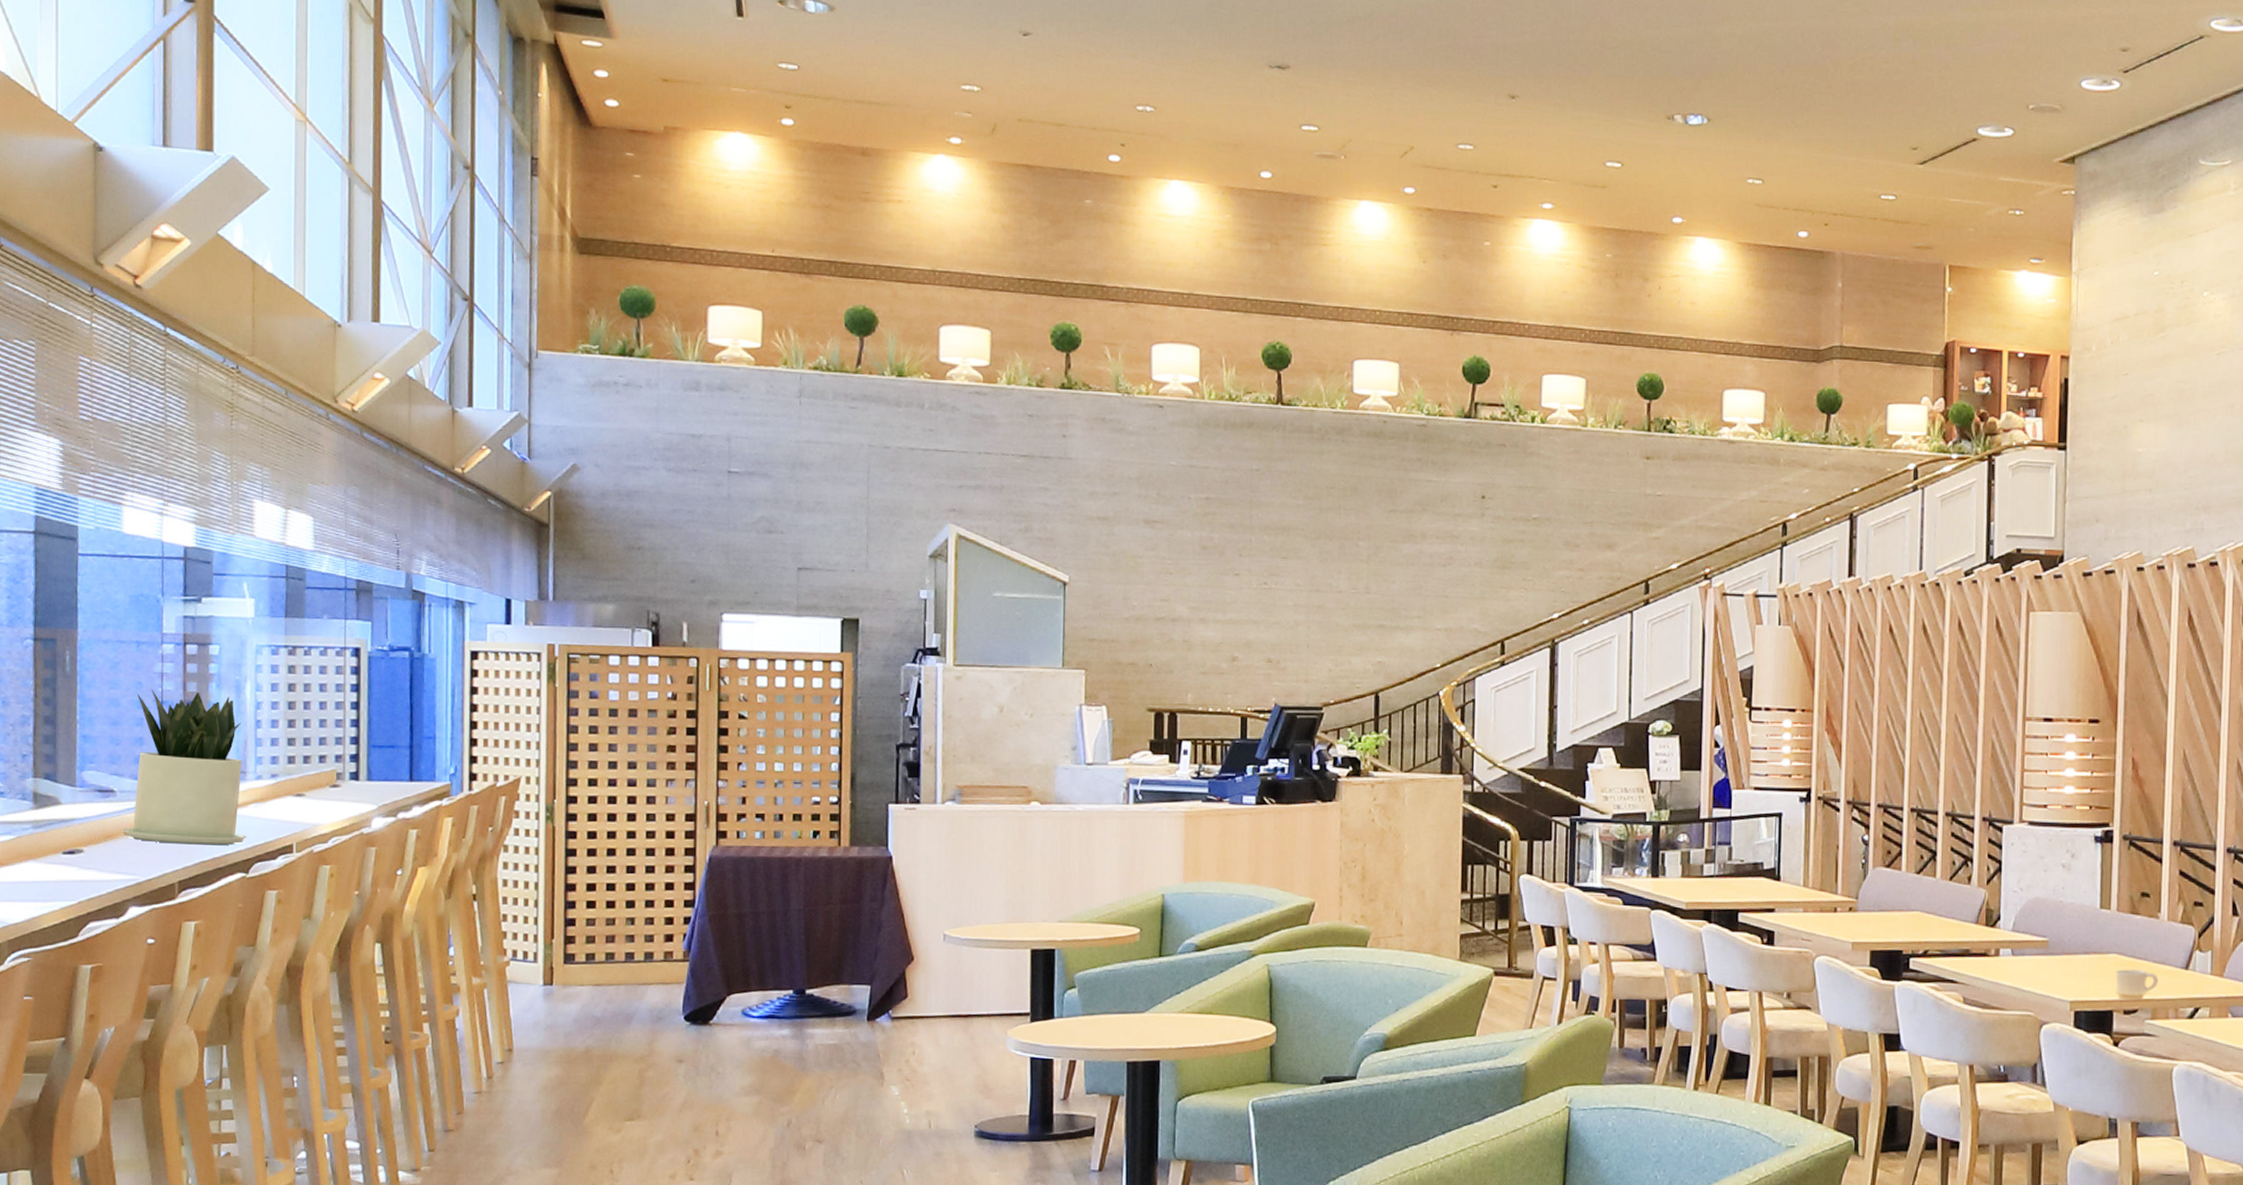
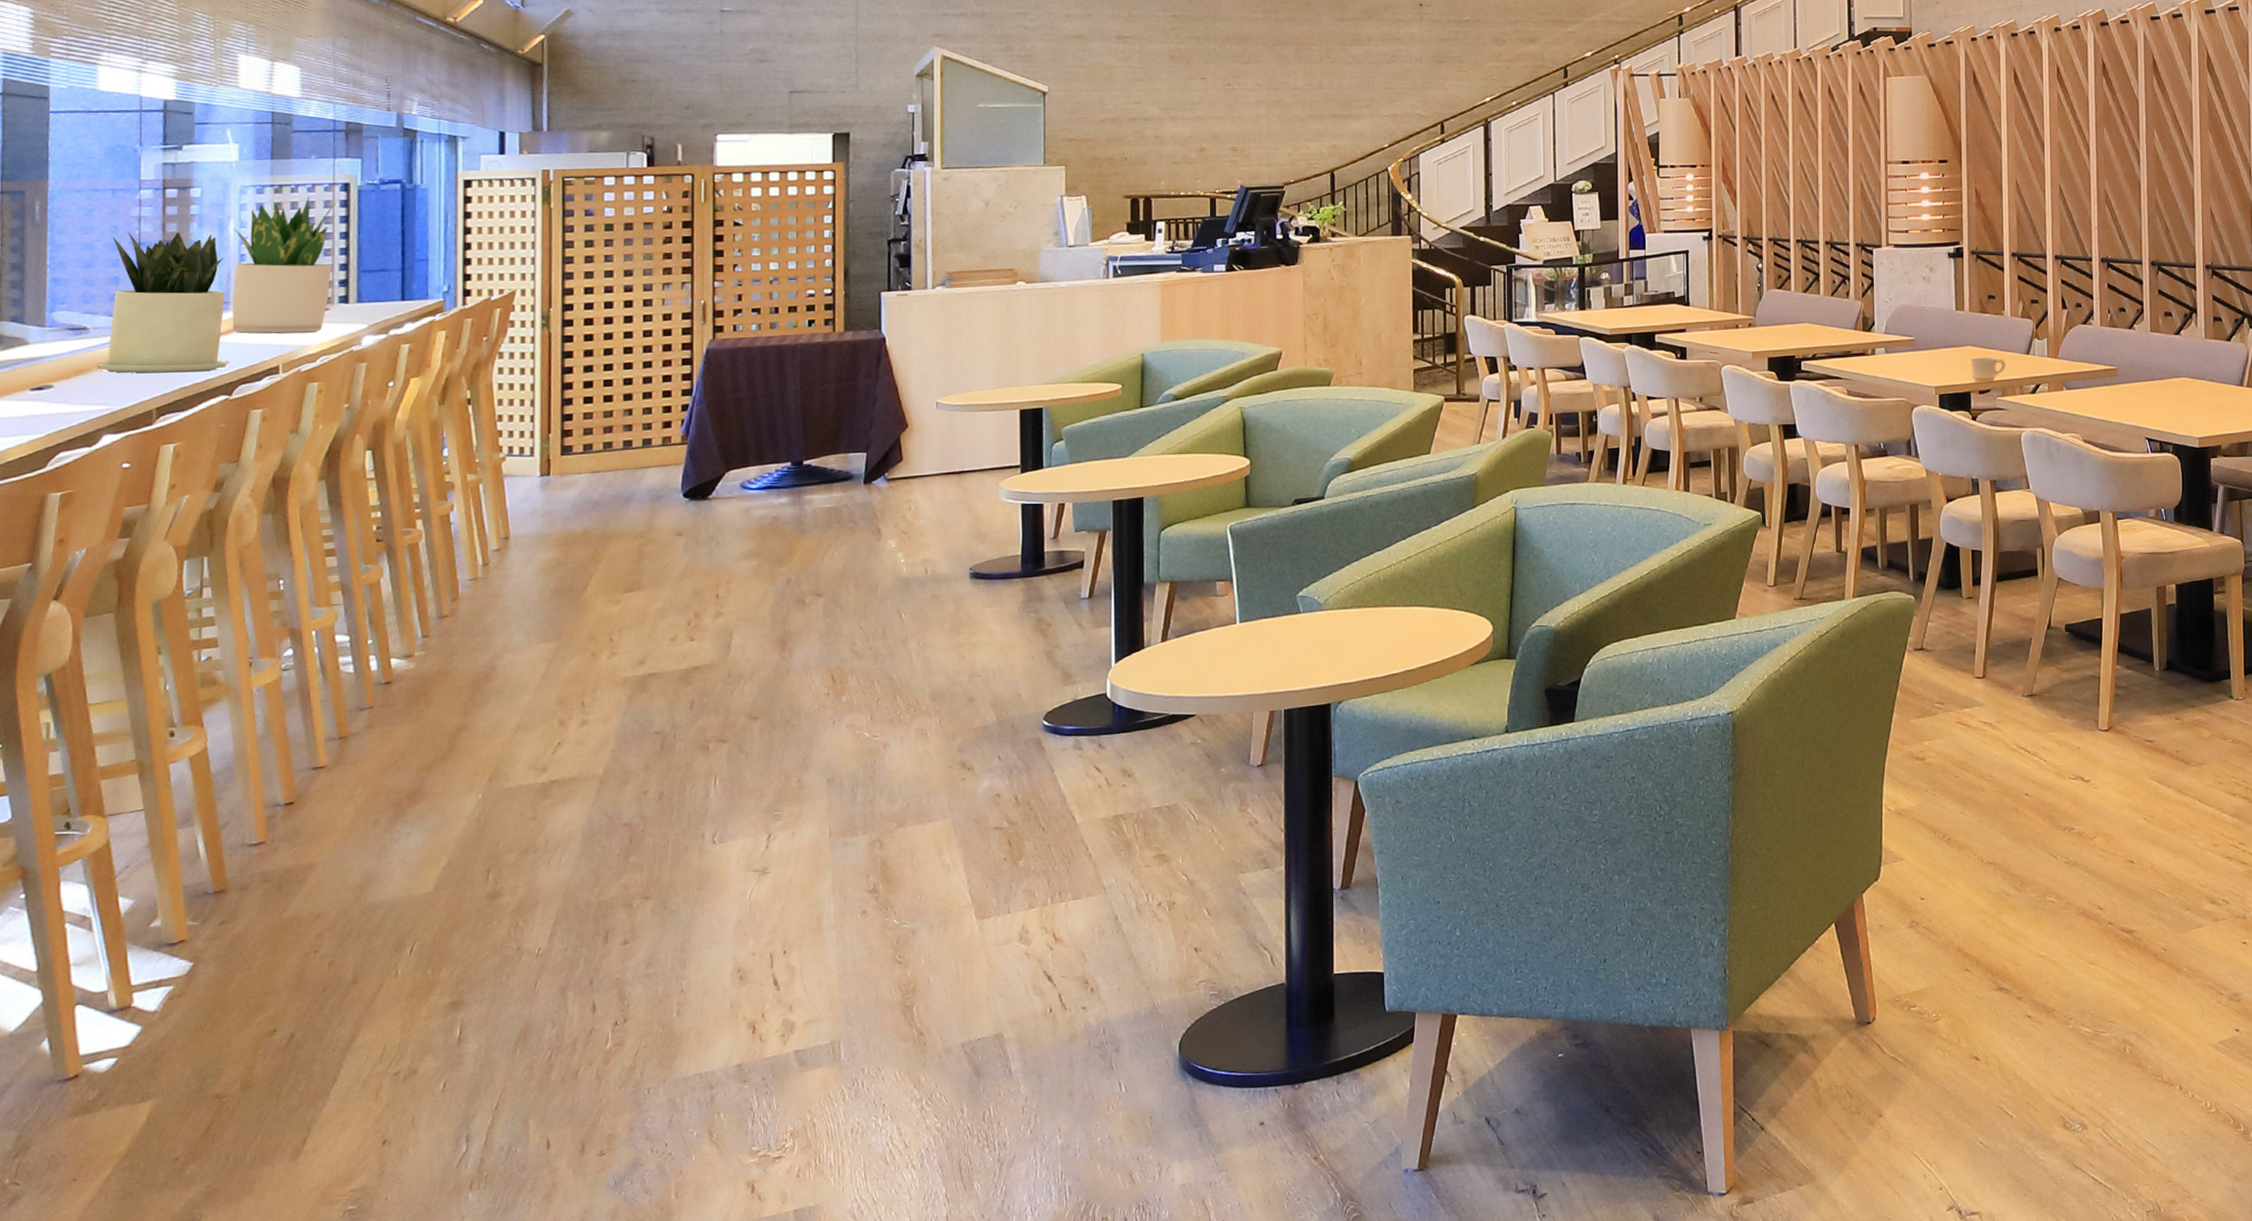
planter: none [249,660,349,810] -> present [232,196,338,334]

